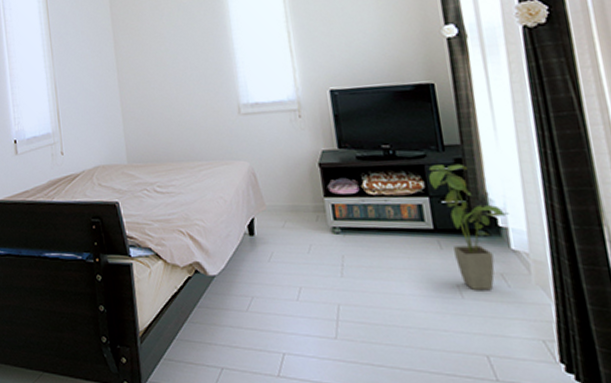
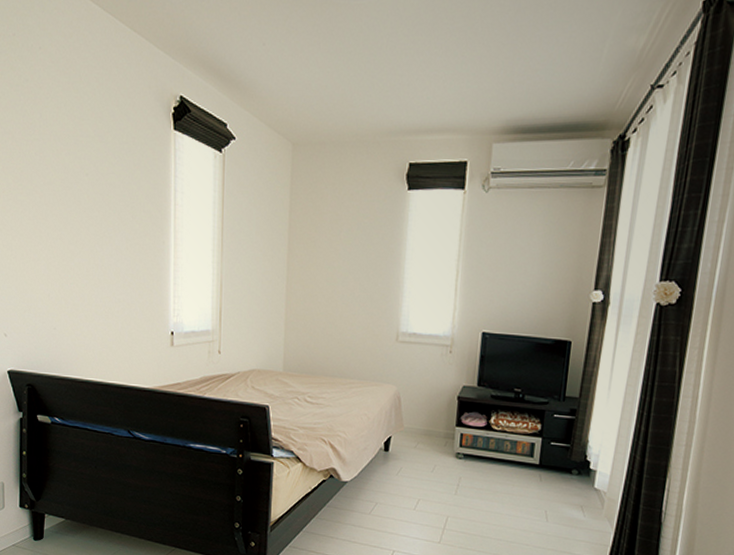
house plant: present [428,164,509,290] -> none [546,412,600,517]

